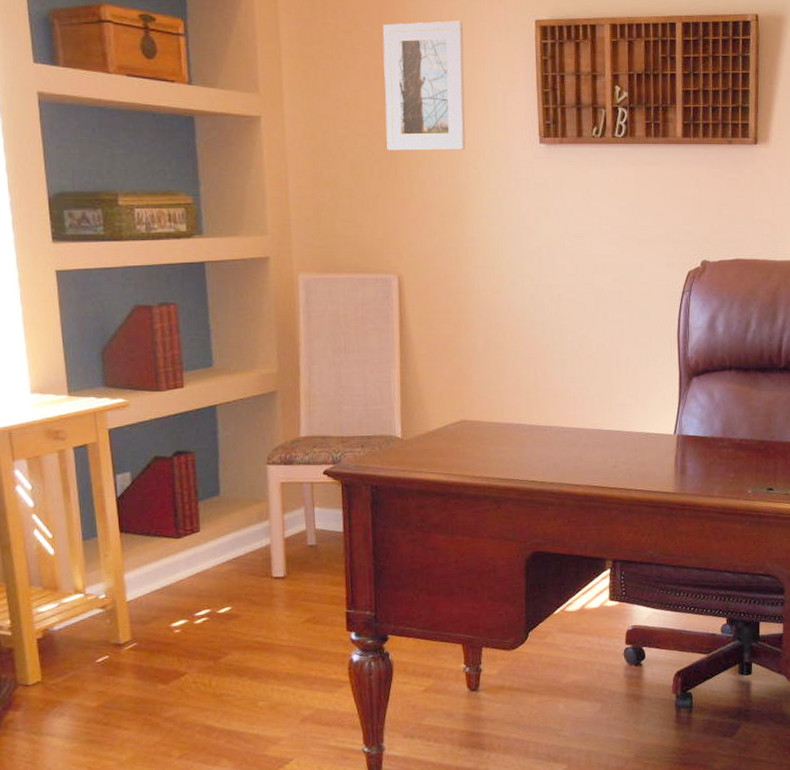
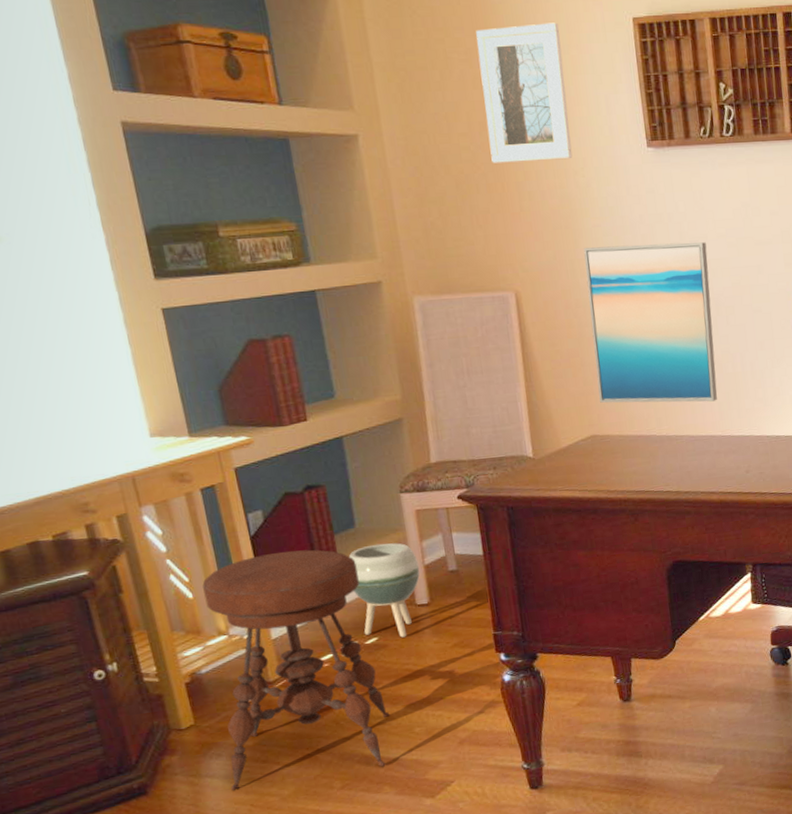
stool: none [65,514,236,751] -> present [202,549,390,791]
planter: none [210,513,279,609] -> present [348,542,420,638]
wall art: none [469,236,591,395] -> present [583,242,718,403]

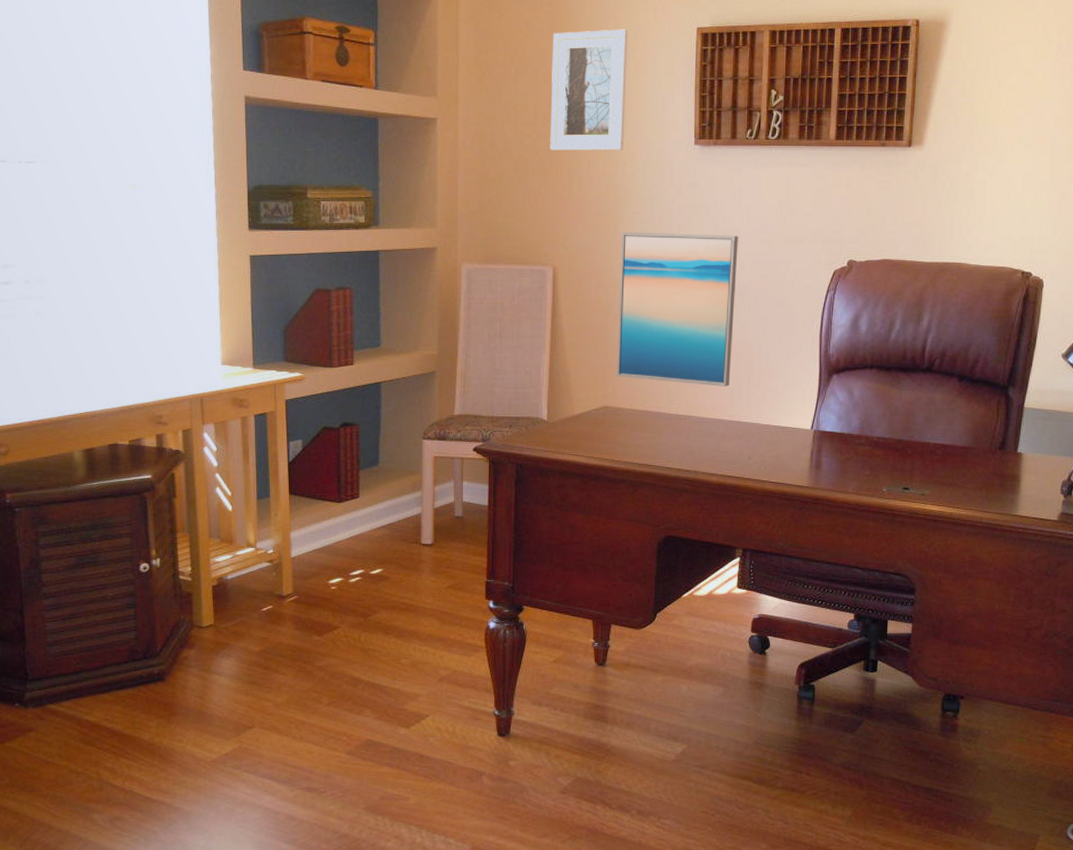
stool: present [202,549,390,791] -> none [234,479,382,691]
planter: present [348,542,420,638] -> none [367,483,429,573]

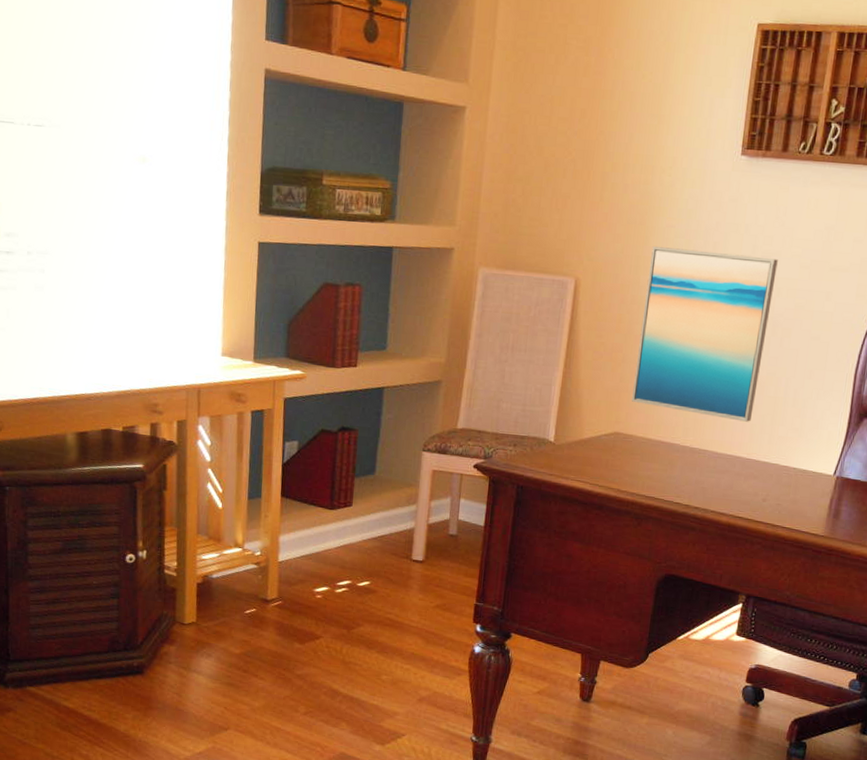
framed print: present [550,29,629,151] -> none [584,19,682,157]

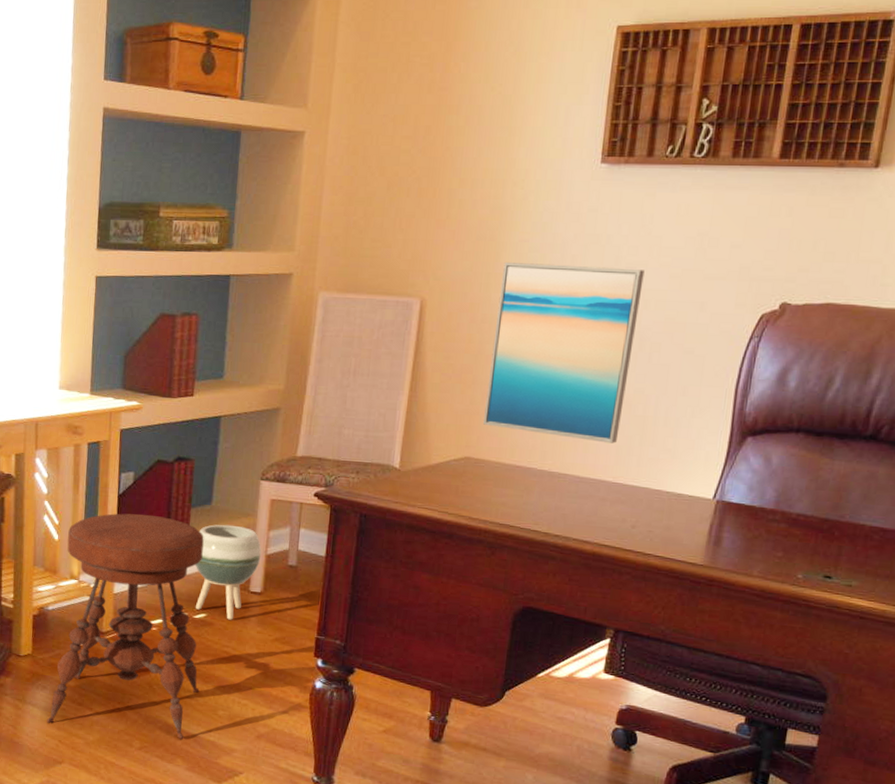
stool: none [212,482,368,704] -> present [47,513,204,740]
planter: none [358,494,424,588] -> present [195,524,262,620]

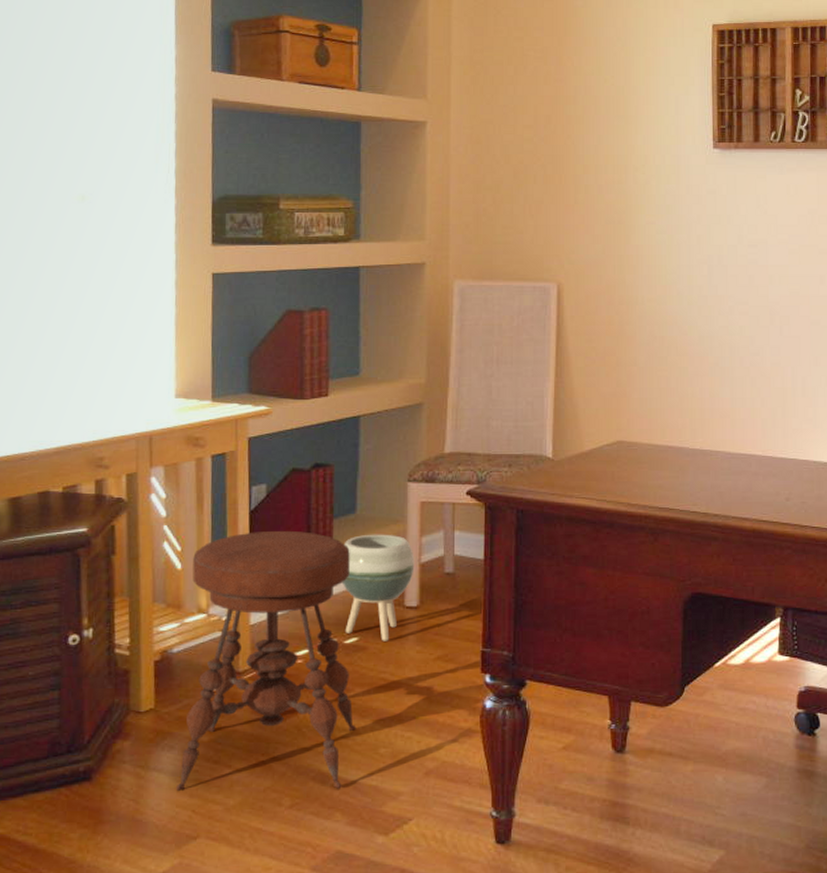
wall art: present [483,262,645,444] -> none [632,245,766,417]

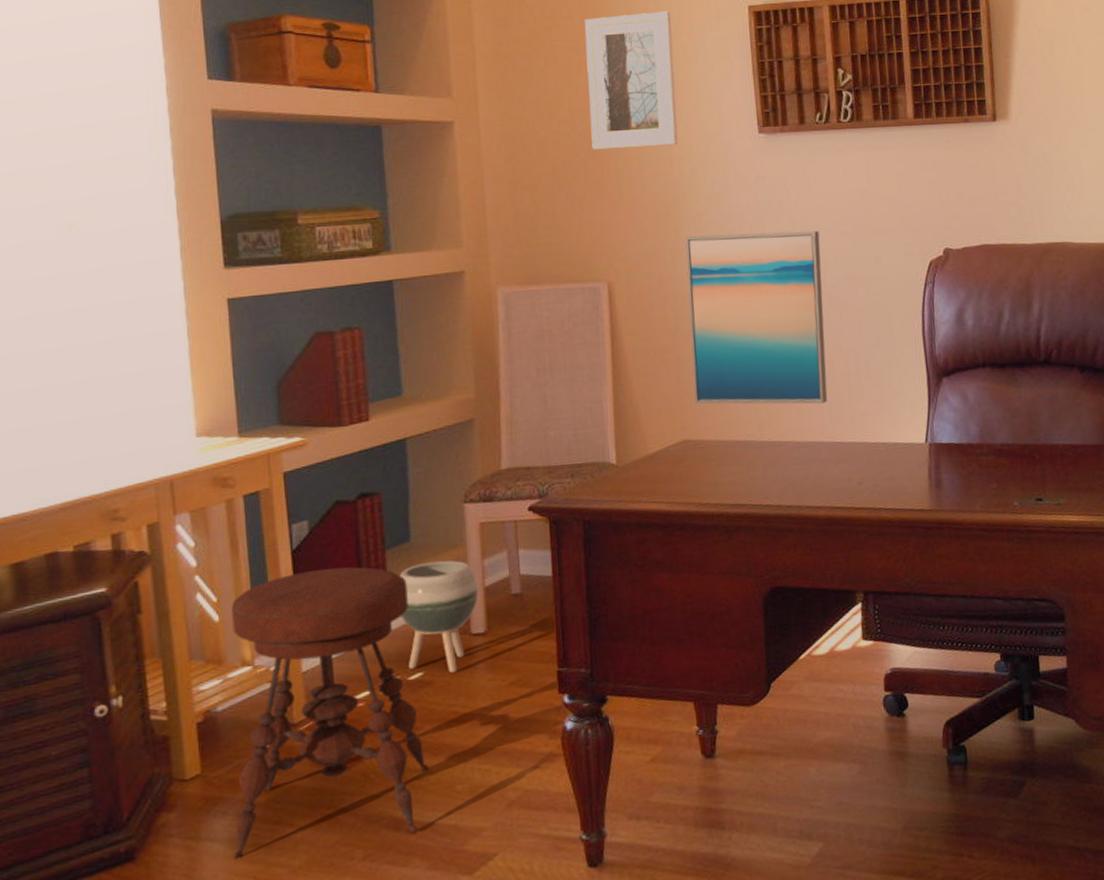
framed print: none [553,26,638,156] -> present [585,11,678,150]
wall art: none [632,245,766,417] -> present [685,231,828,405]

